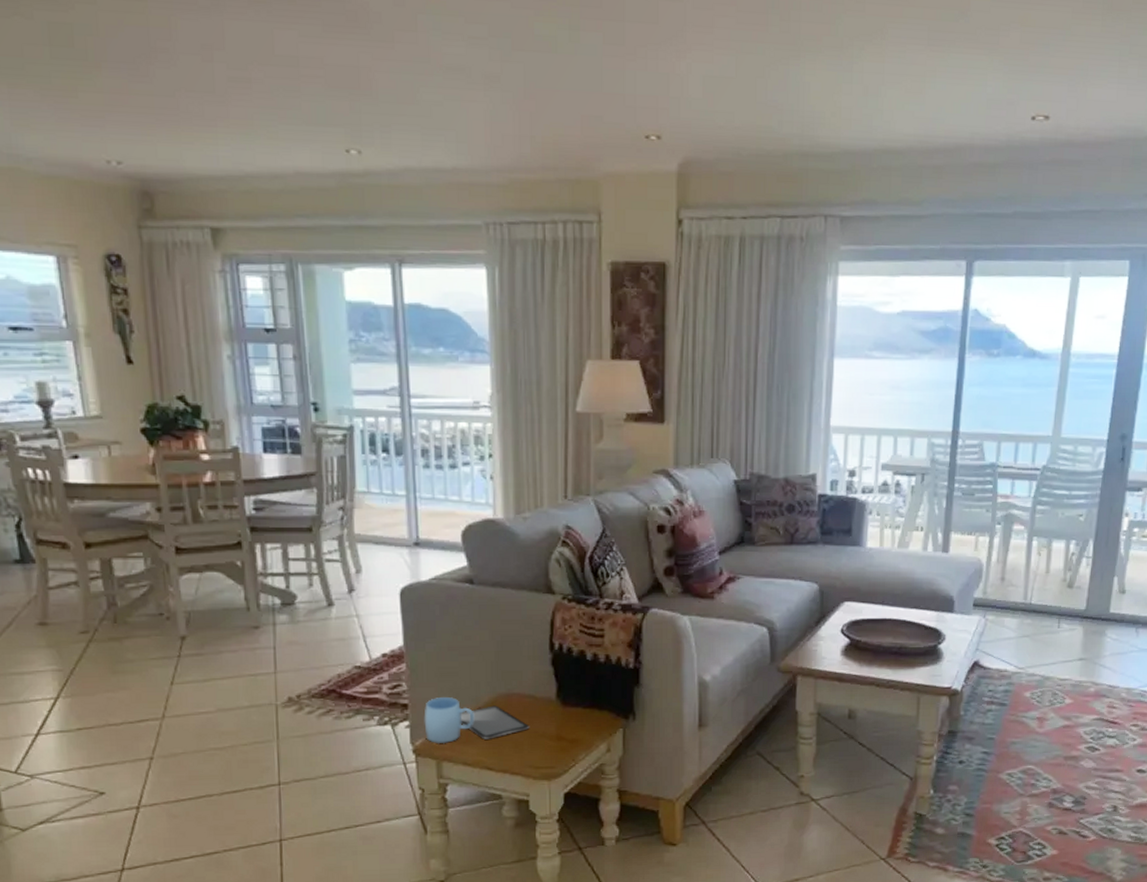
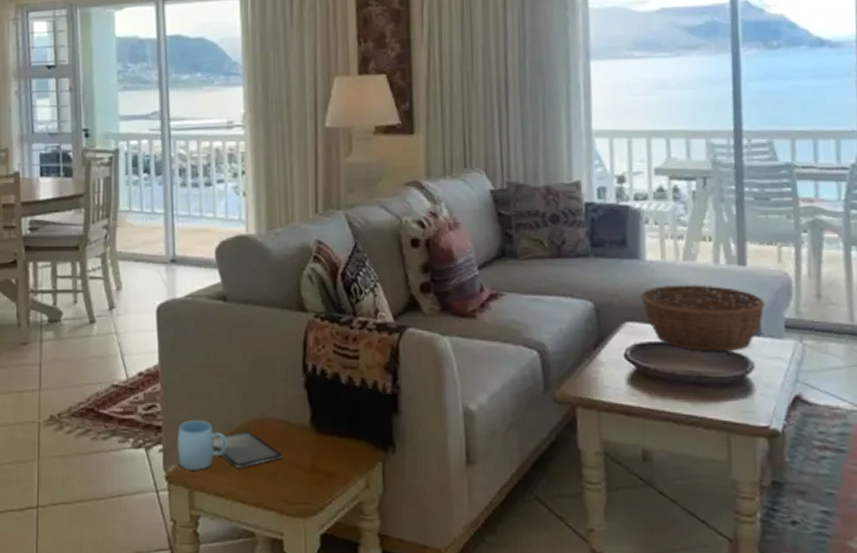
basket: none [858,569,961,627] -> present [640,284,766,352]

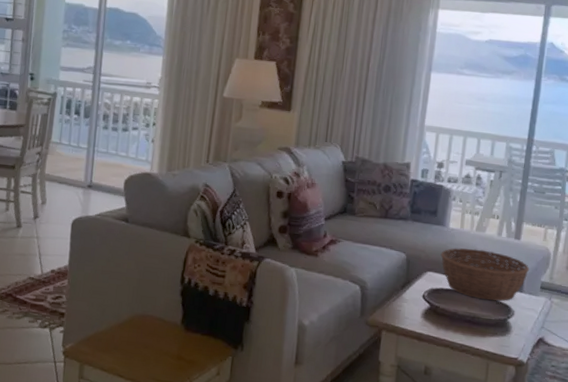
mug: present [177,420,227,472] -> none [74,311,115,350]
tablet: present [212,431,284,468] -> none [103,323,157,351]

